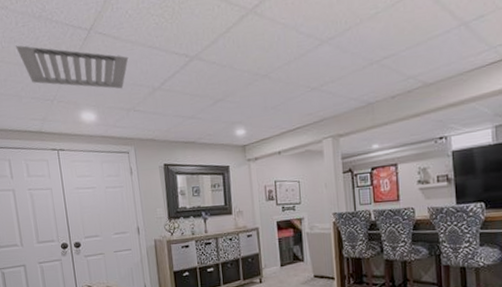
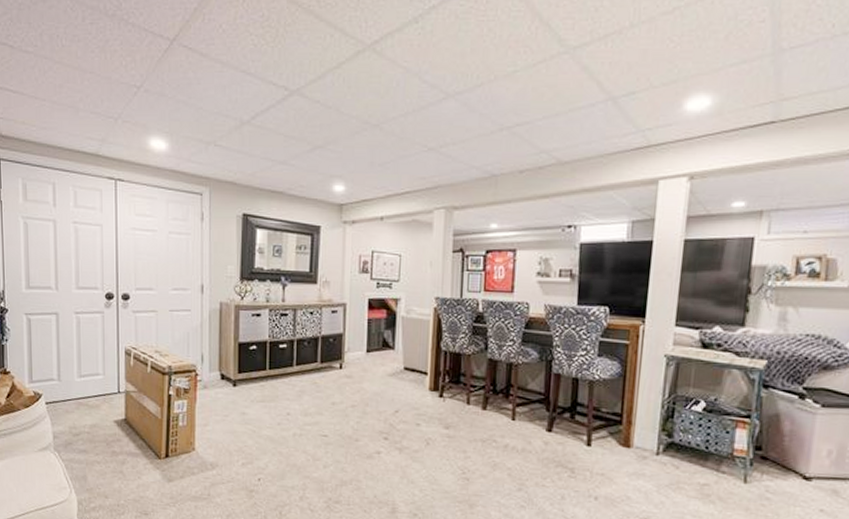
ceiling vent: present [16,45,129,89] -> none [79,46,216,117]

